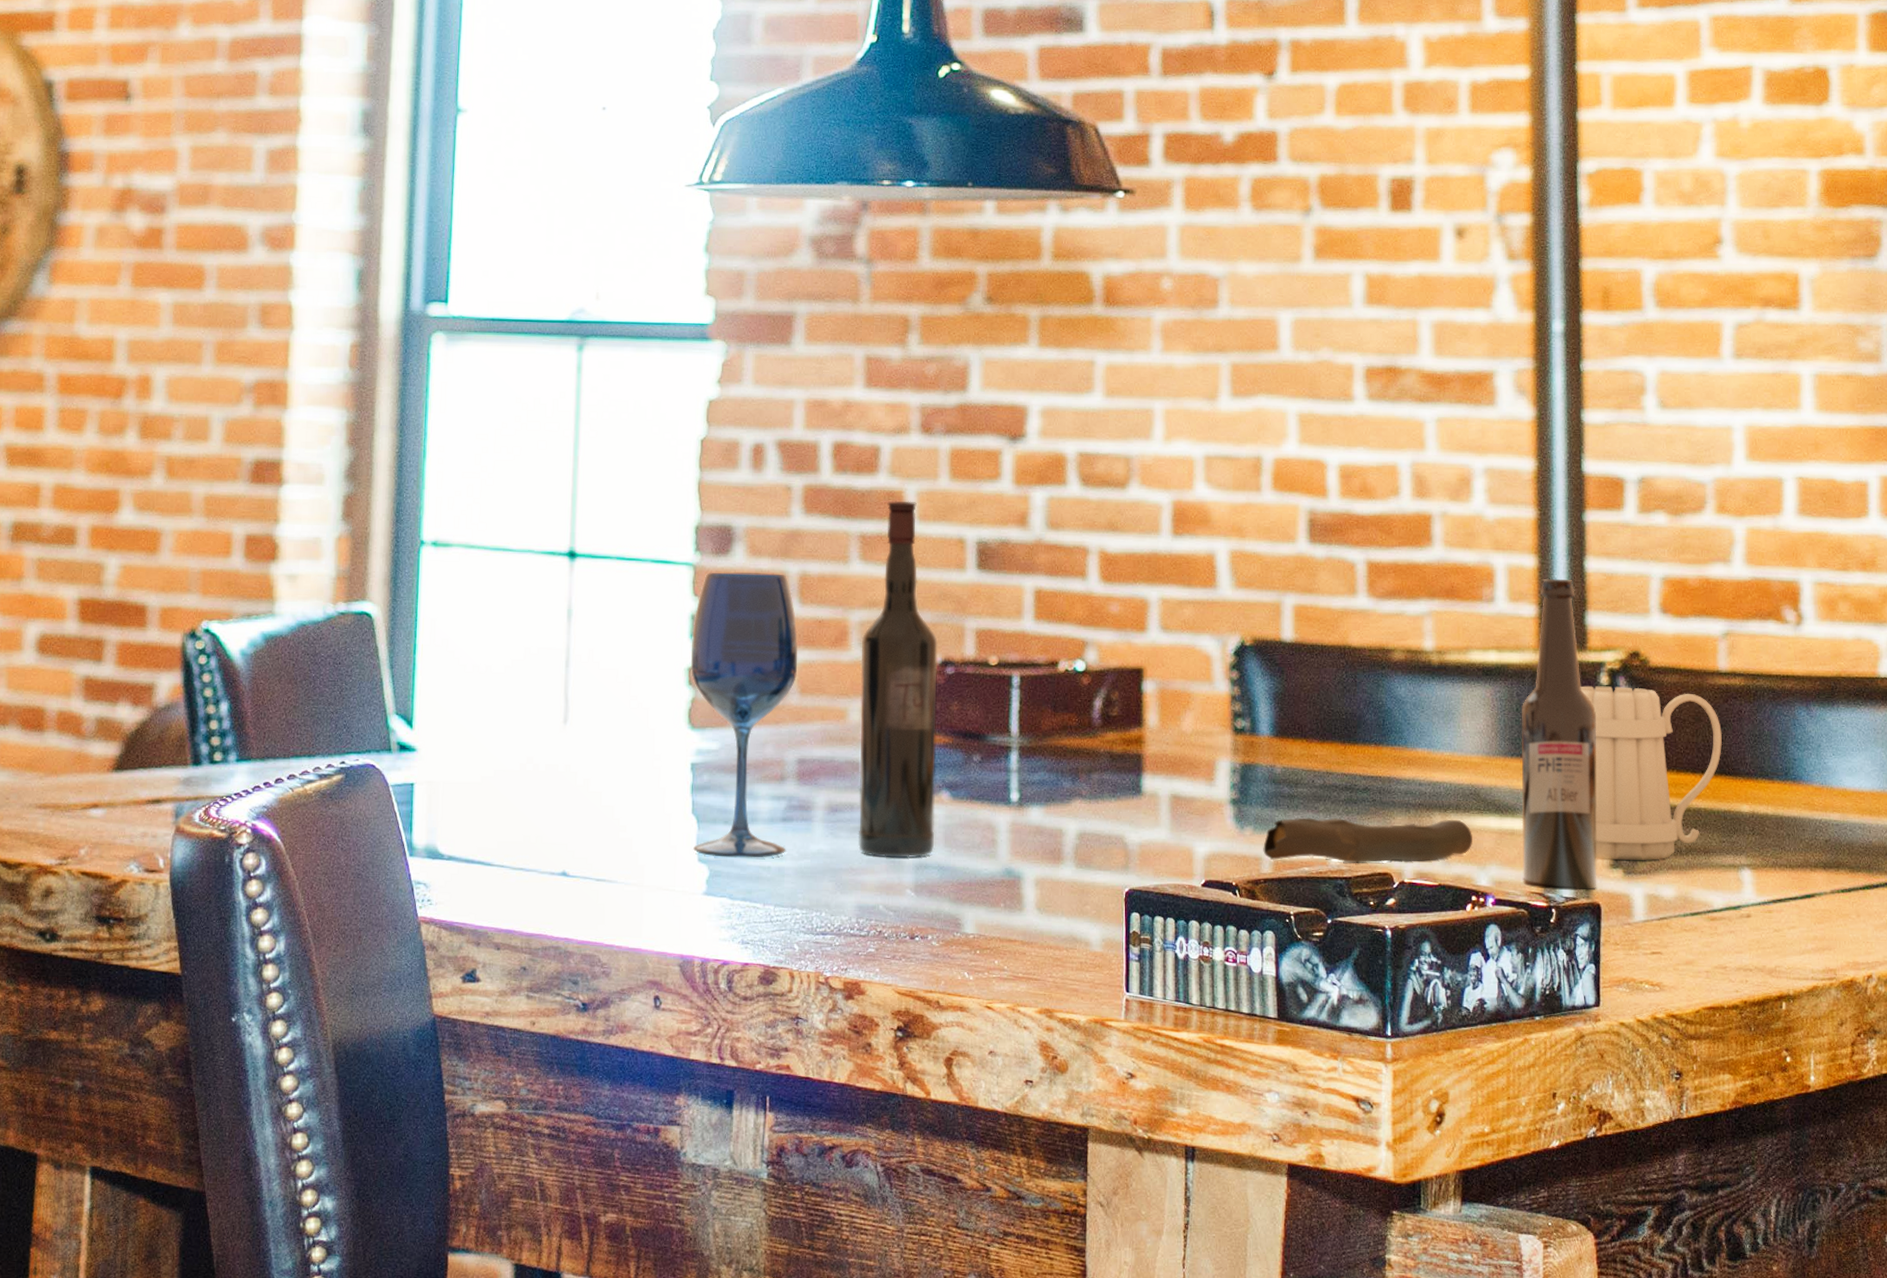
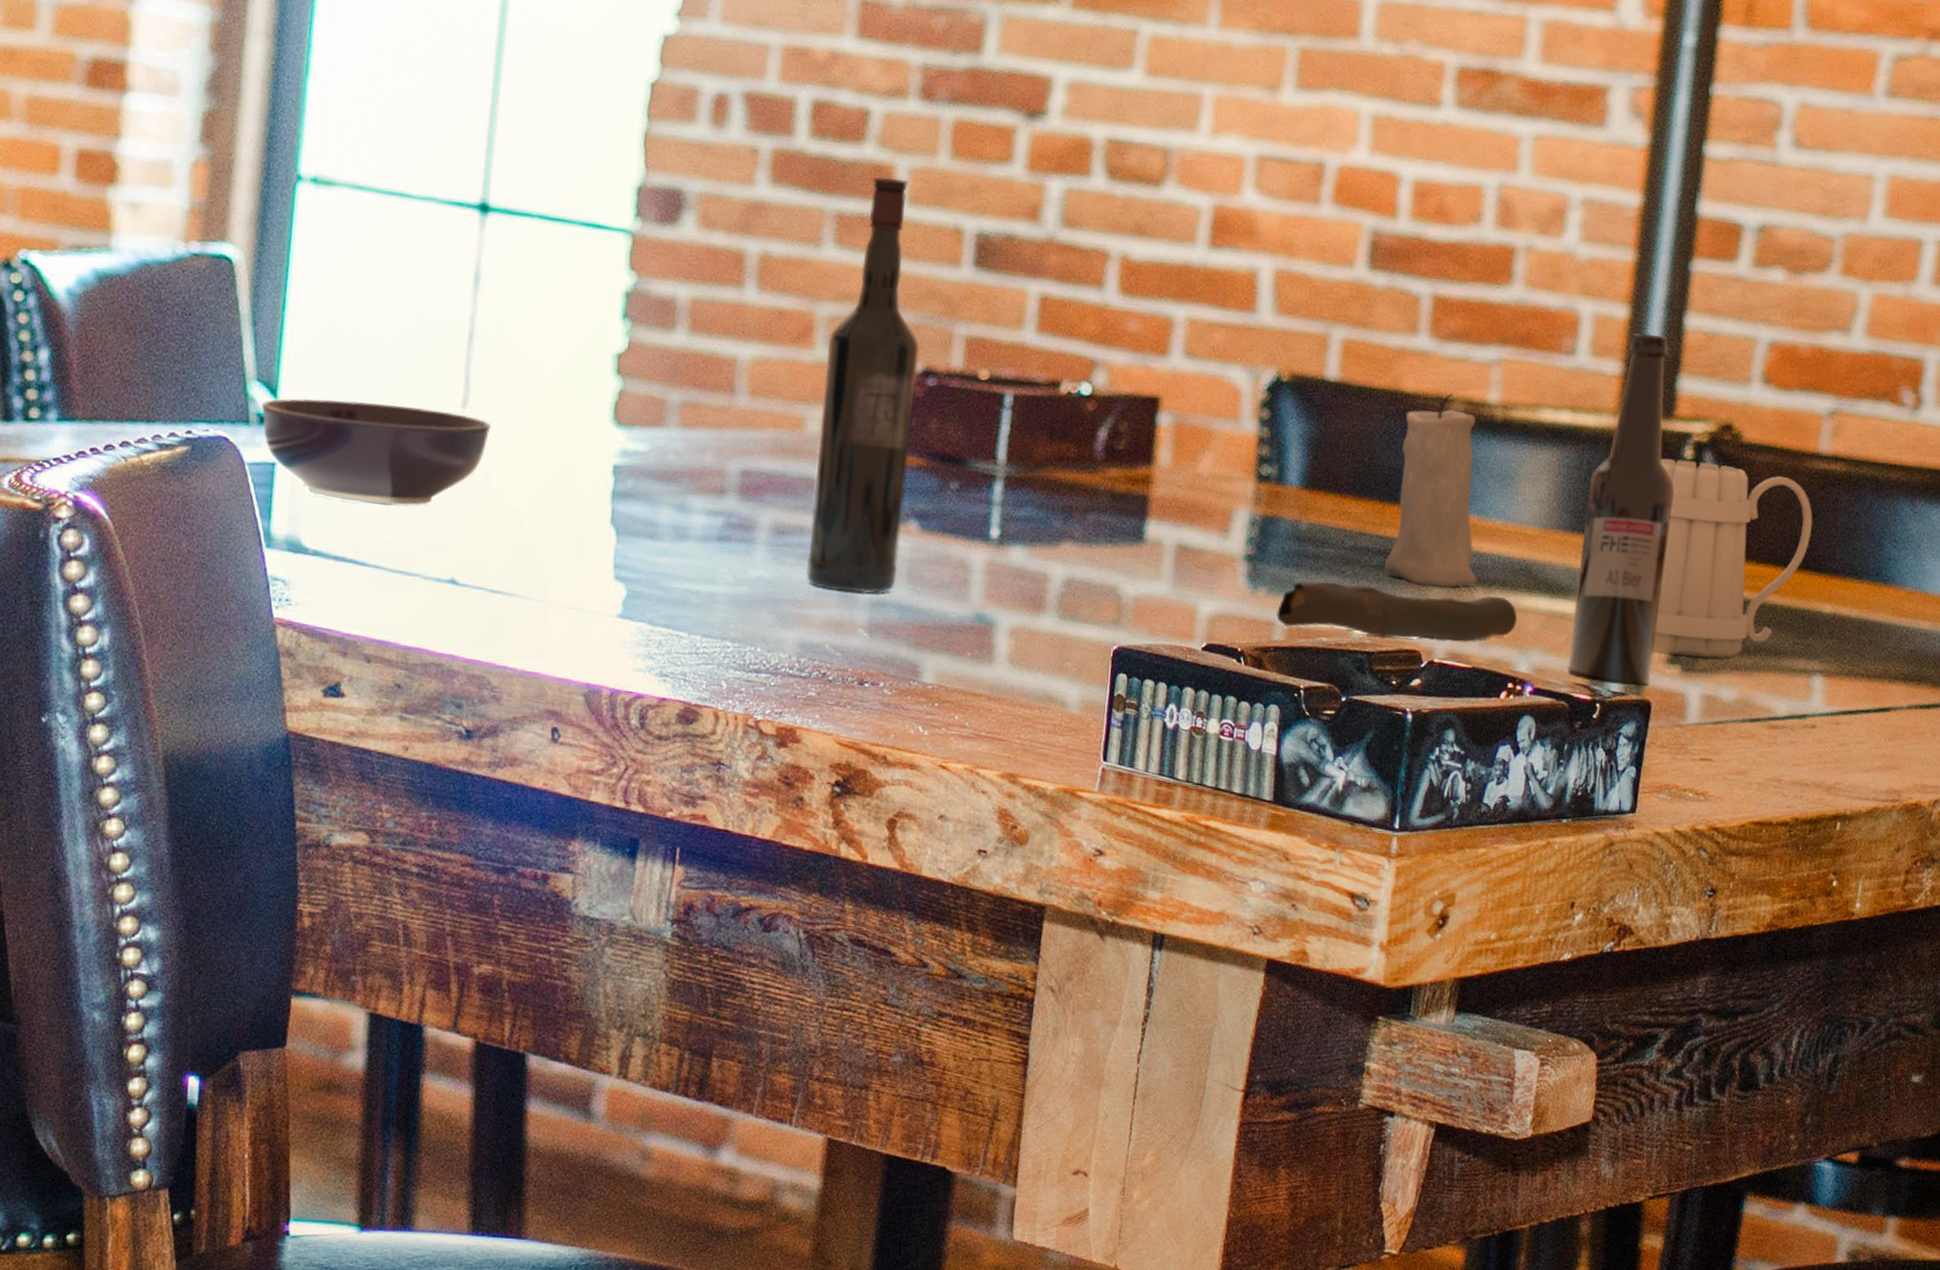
bowl: none [401,725,588,812] -> present [261,398,491,505]
wineglass: present [690,572,799,858] -> none [609,243,753,581]
candle: none [1351,644,1434,816] -> present [1384,393,1478,588]

